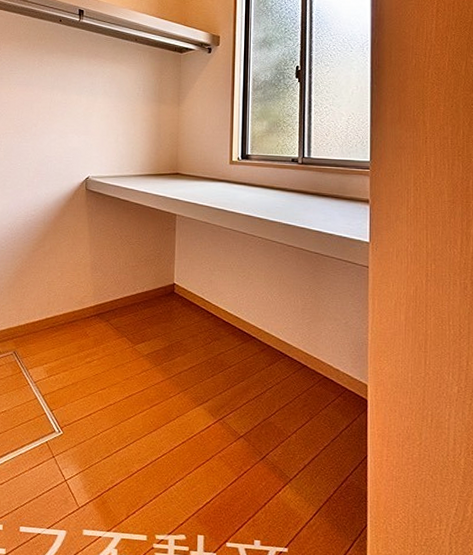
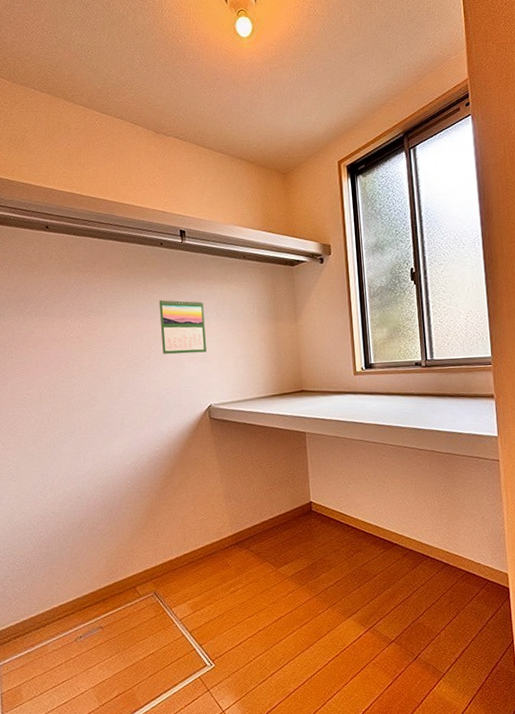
calendar: none [49,71,93,126] -> present [158,298,206,354]

